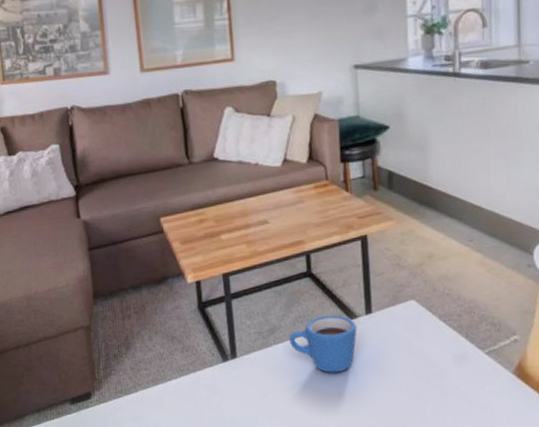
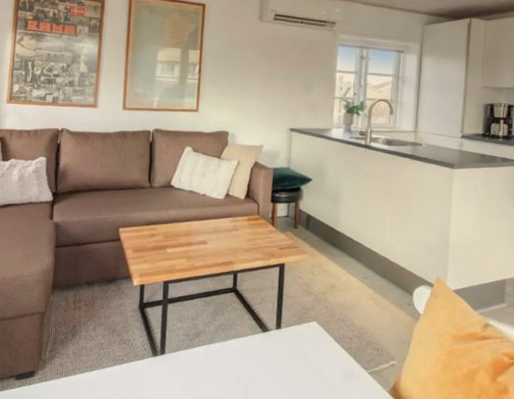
mug: present [288,315,357,373] -> none [210,326,268,377]

